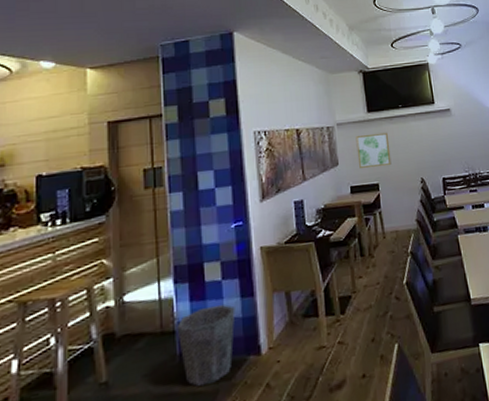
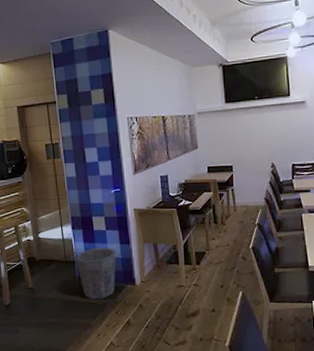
wall art: present [355,132,392,169] -> none [214,121,245,153]

